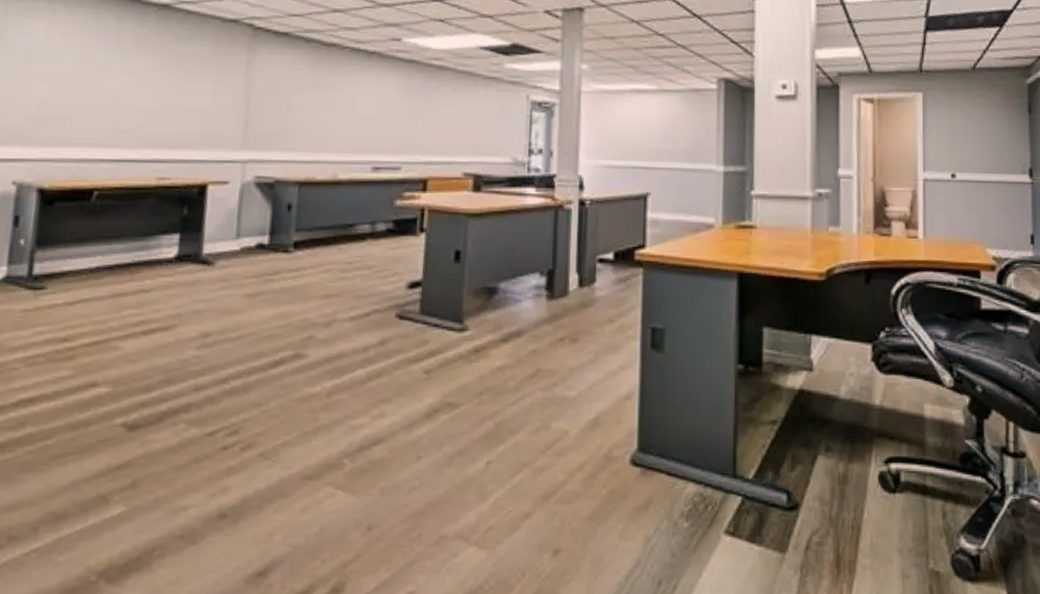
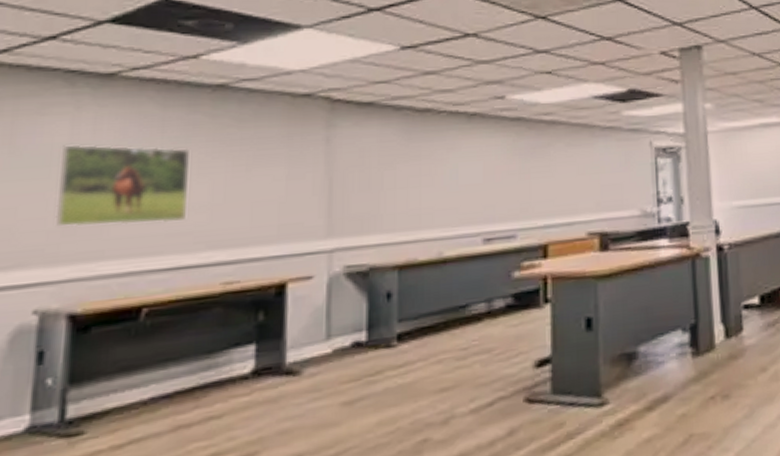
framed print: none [32,45,137,120] -> present [55,144,189,227]

